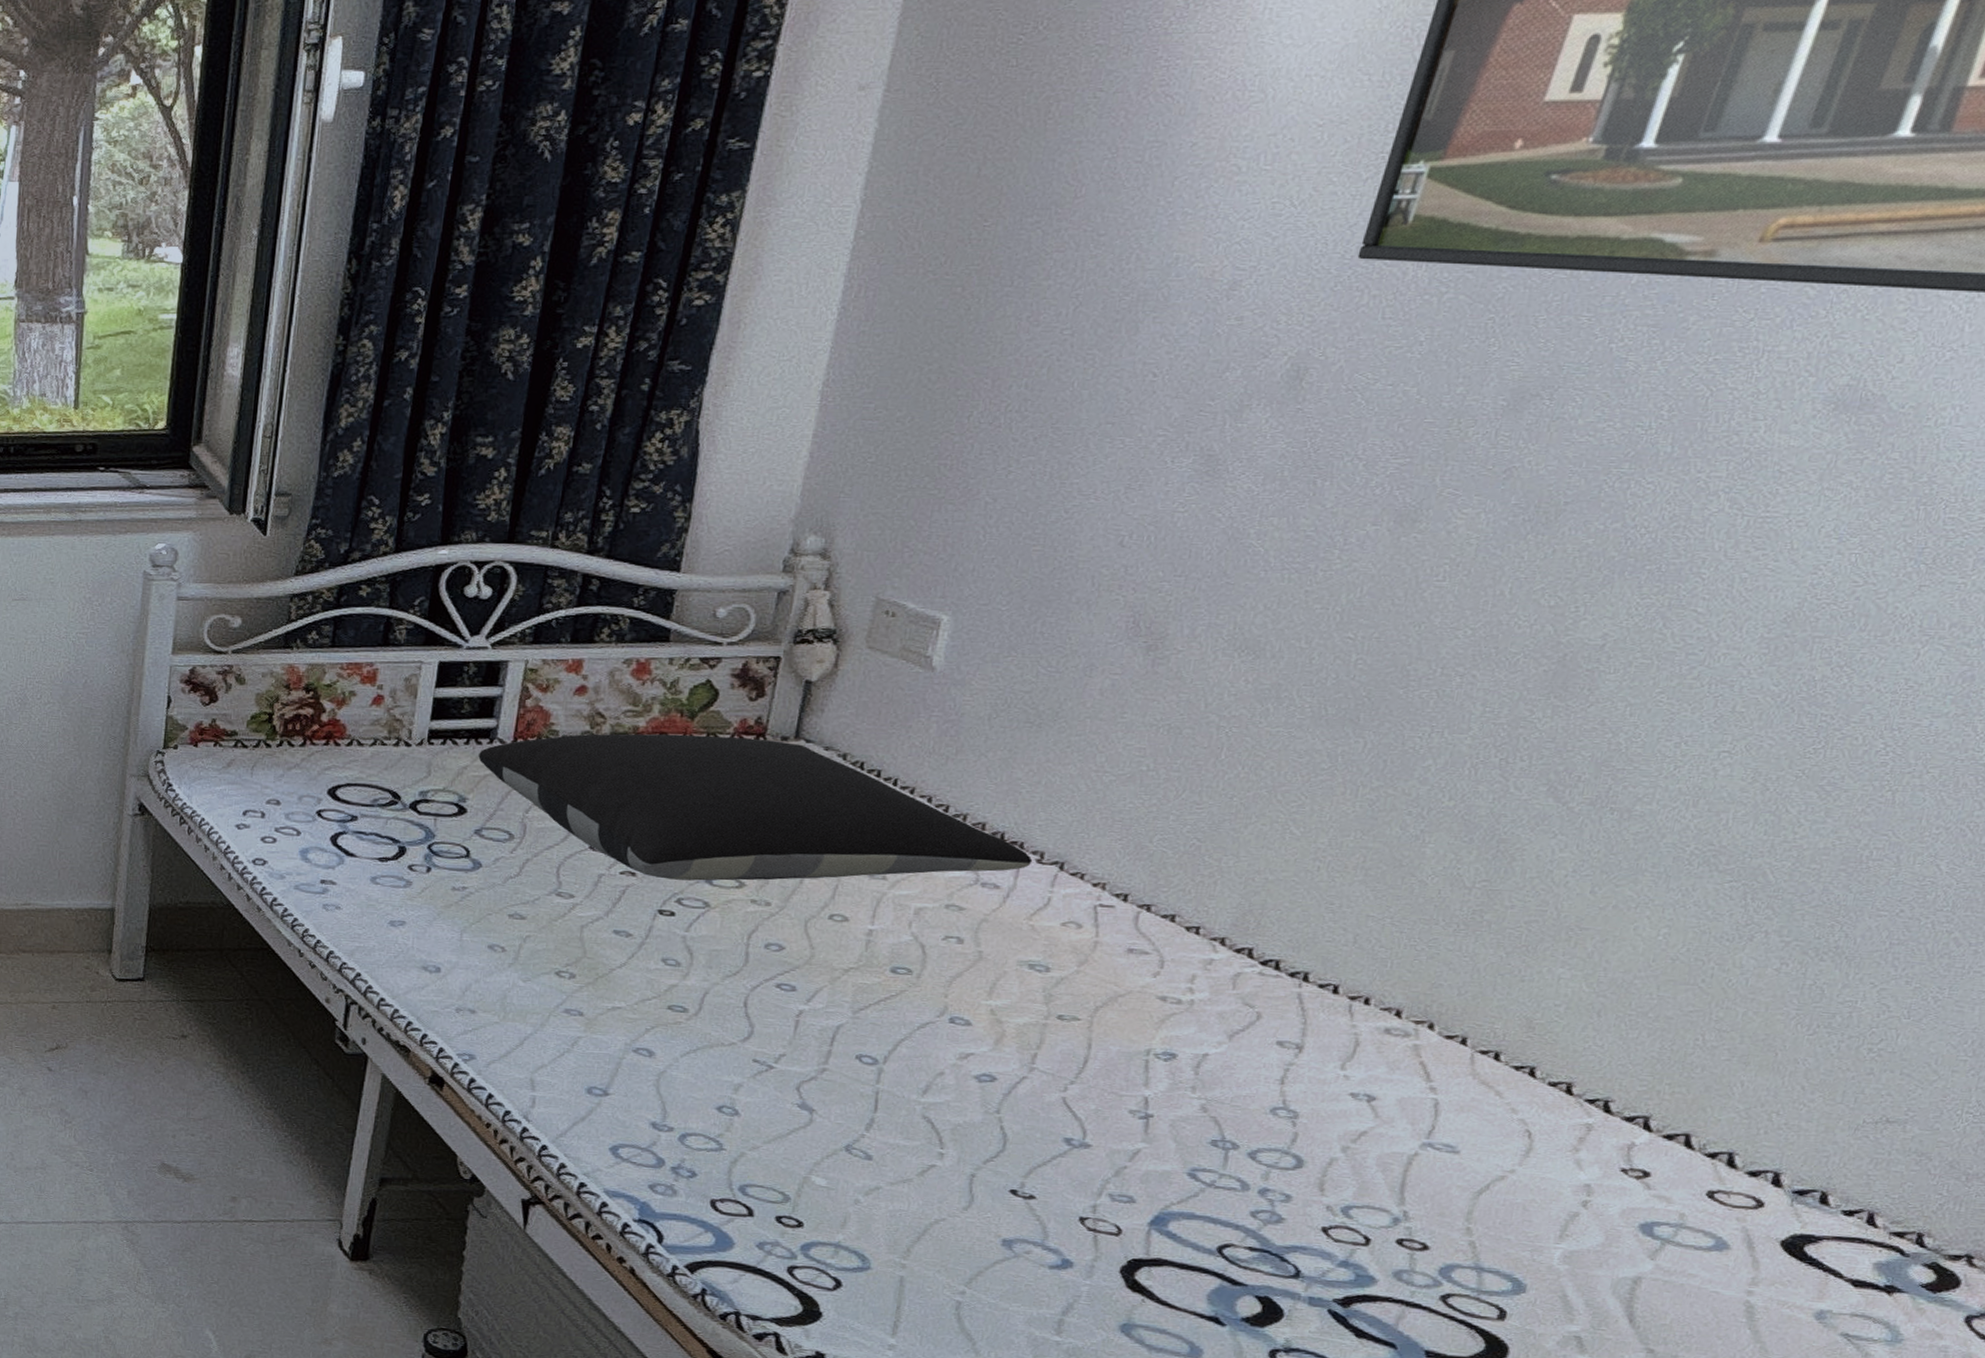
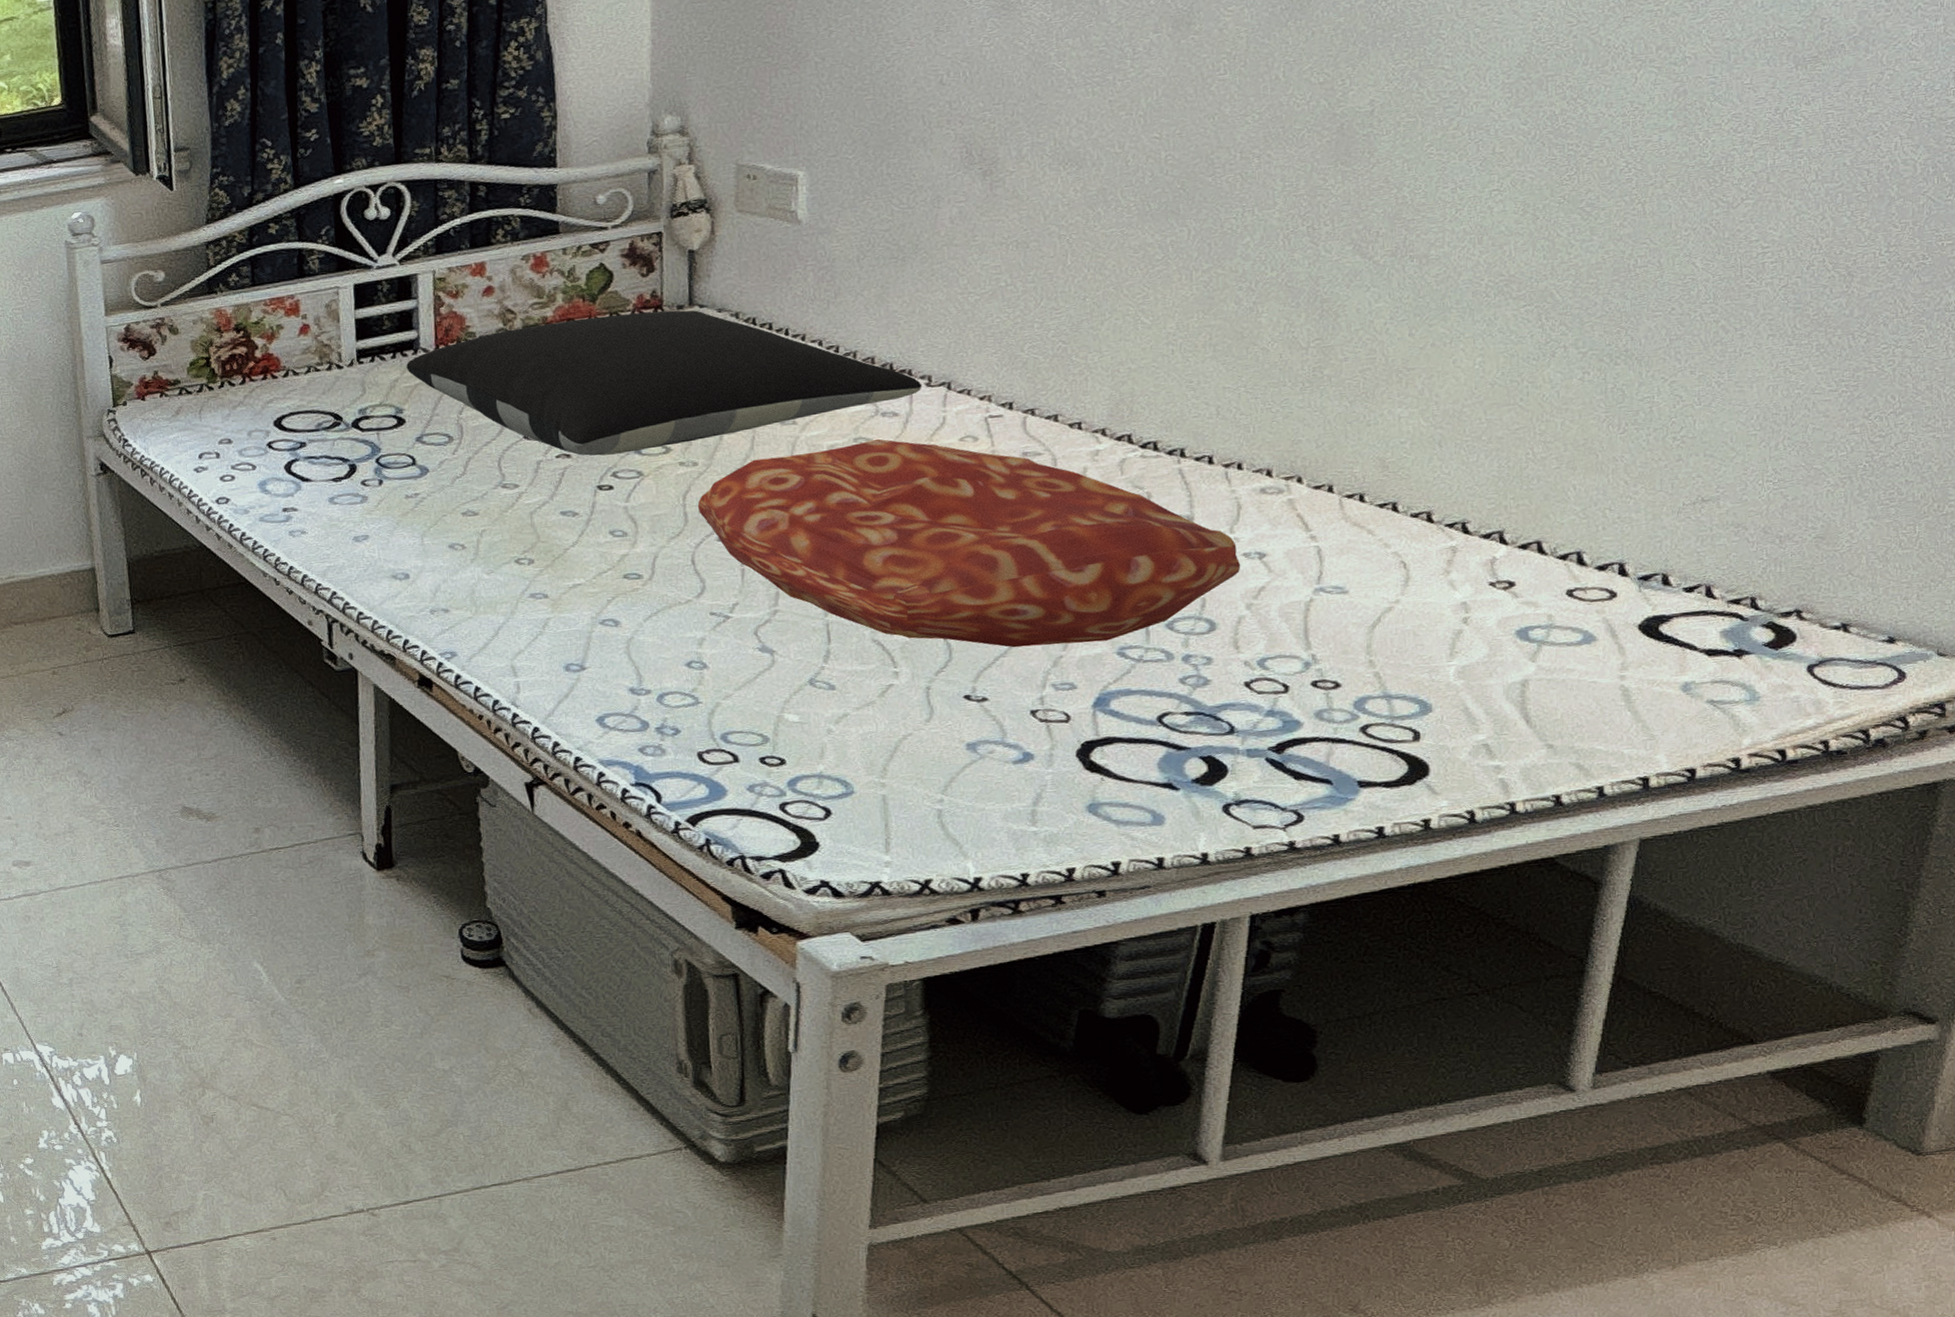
cushion: none [761,909,1346,1159] -> present [697,438,1241,648]

